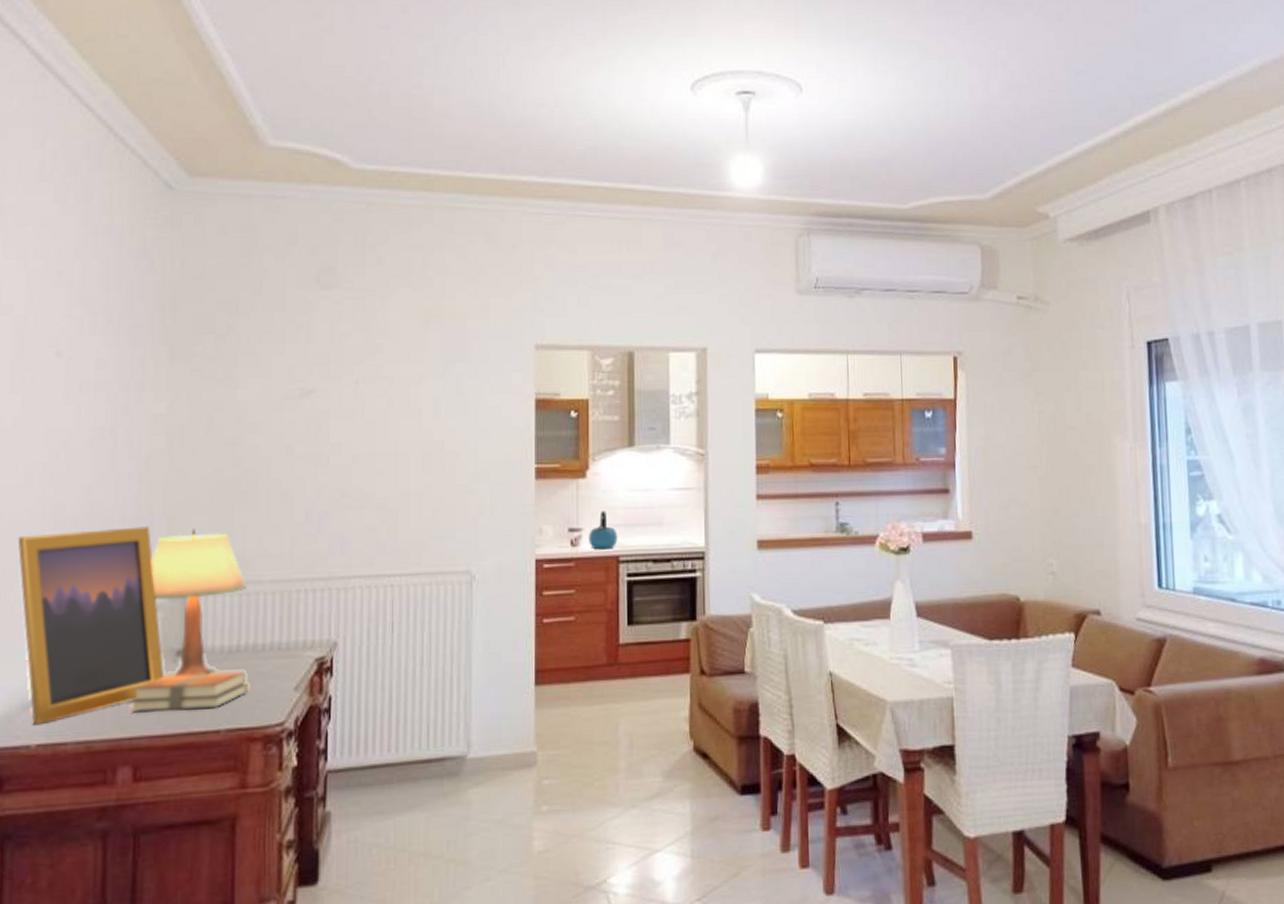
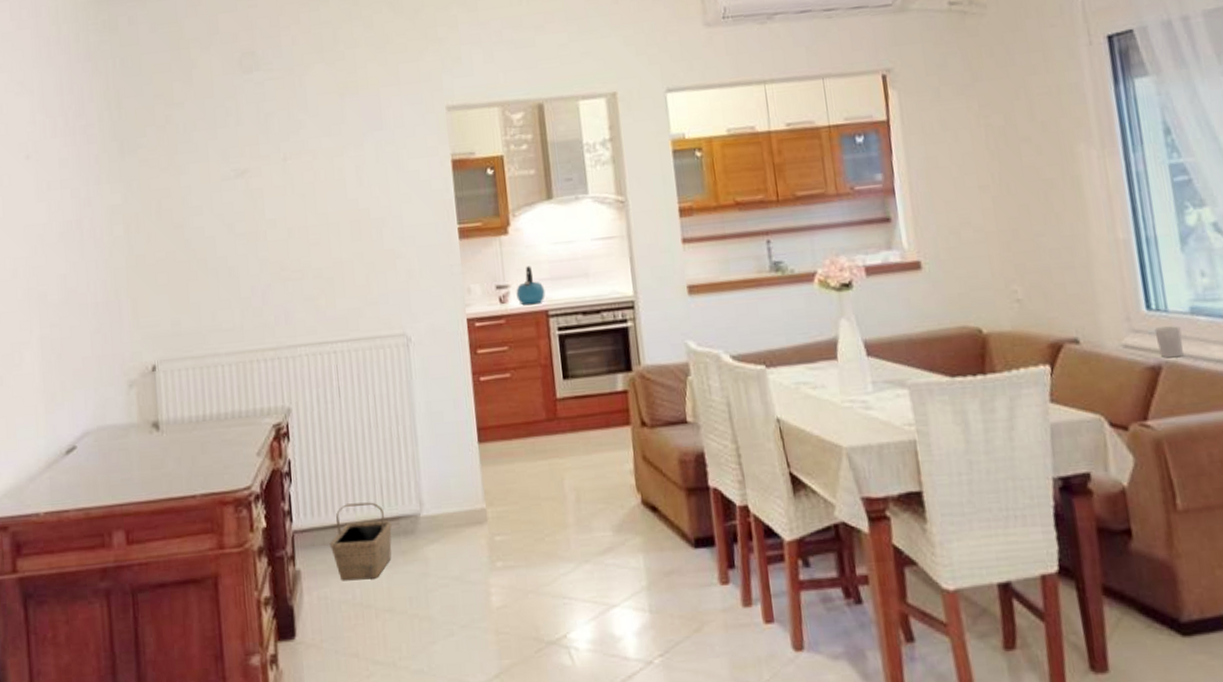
picture frame: present [17,525,163,725] -> none [11,308,143,495]
books: present [130,671,248,712] -> none [117,439,216,480]
table lamp: present [151,528,248,677] -> none [122,308,207,447]
basket: none [366,742,435,824] -> present [329,502,392,581]
candle holder: none [1163,603,1185,632] -> present [1154,326,1183,358]

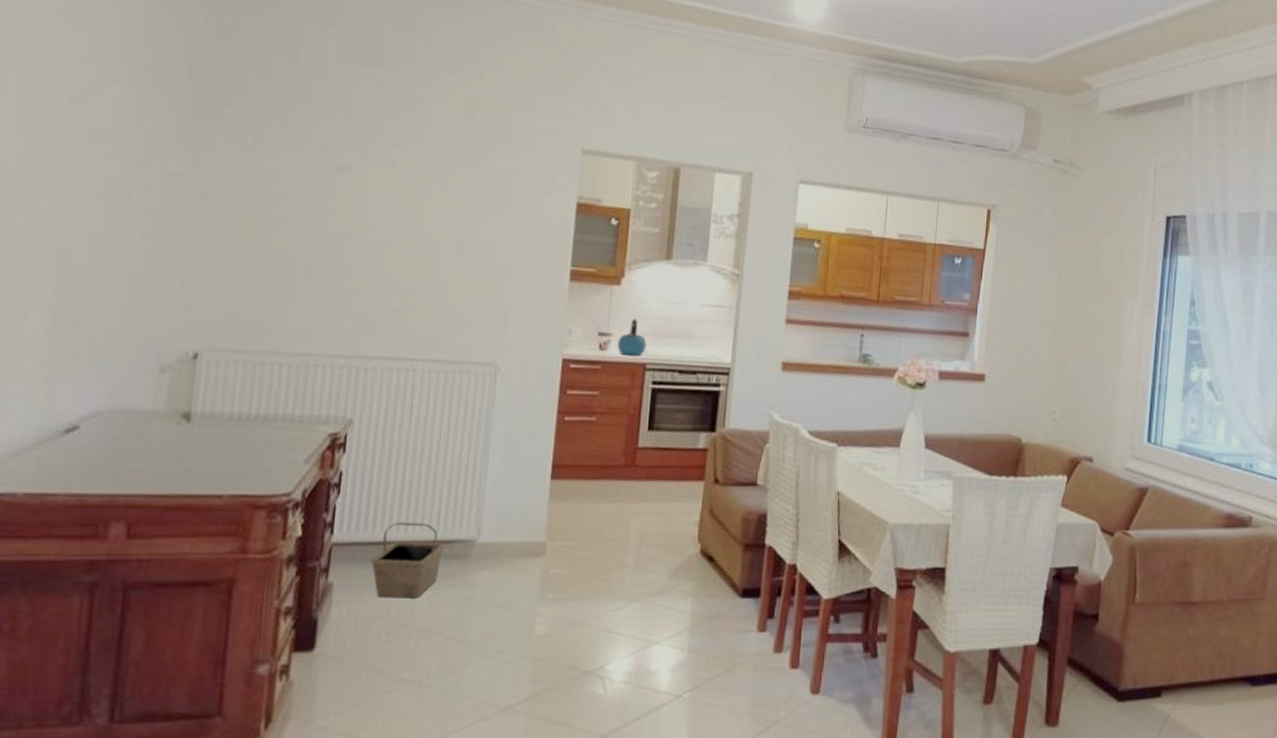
candle holder: present [1154,326,1183,358] -> none [1149,457,1168,483]

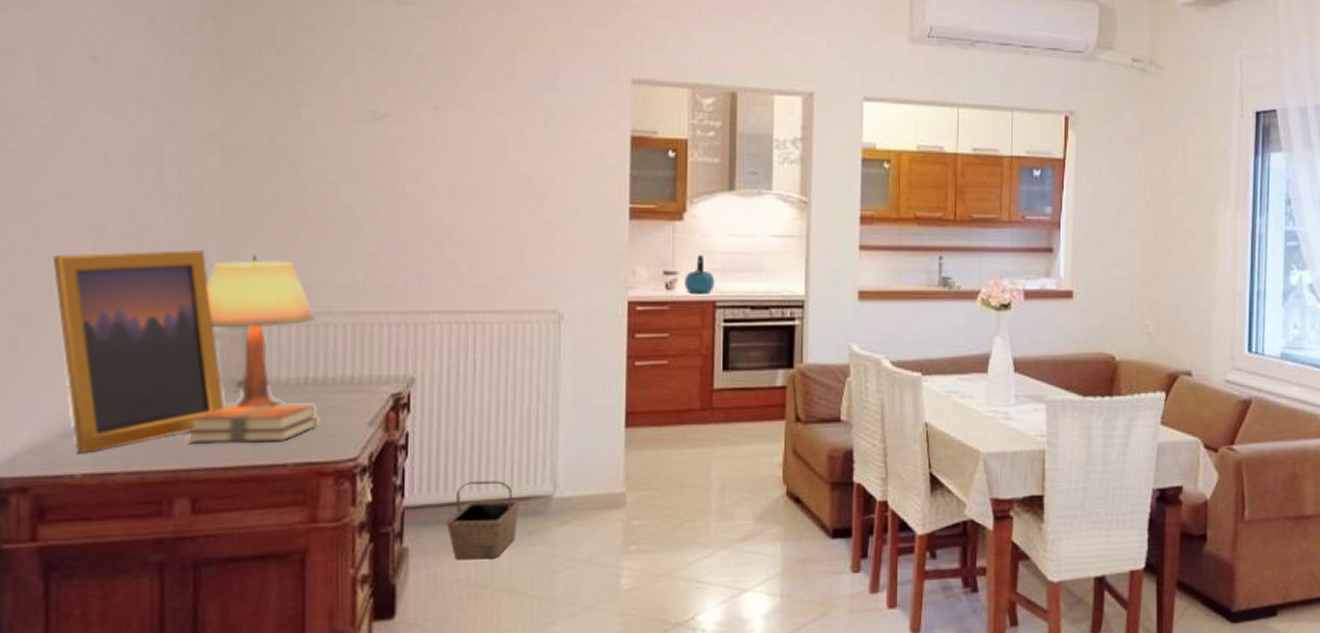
picture frame: none [15,281,167,474] -> present [52,249,223,454]
books: none [128,436,256,472] -> present [187,404,317,443]
table lamp: none [160,292,263,440] -> present [207,254,316,408]

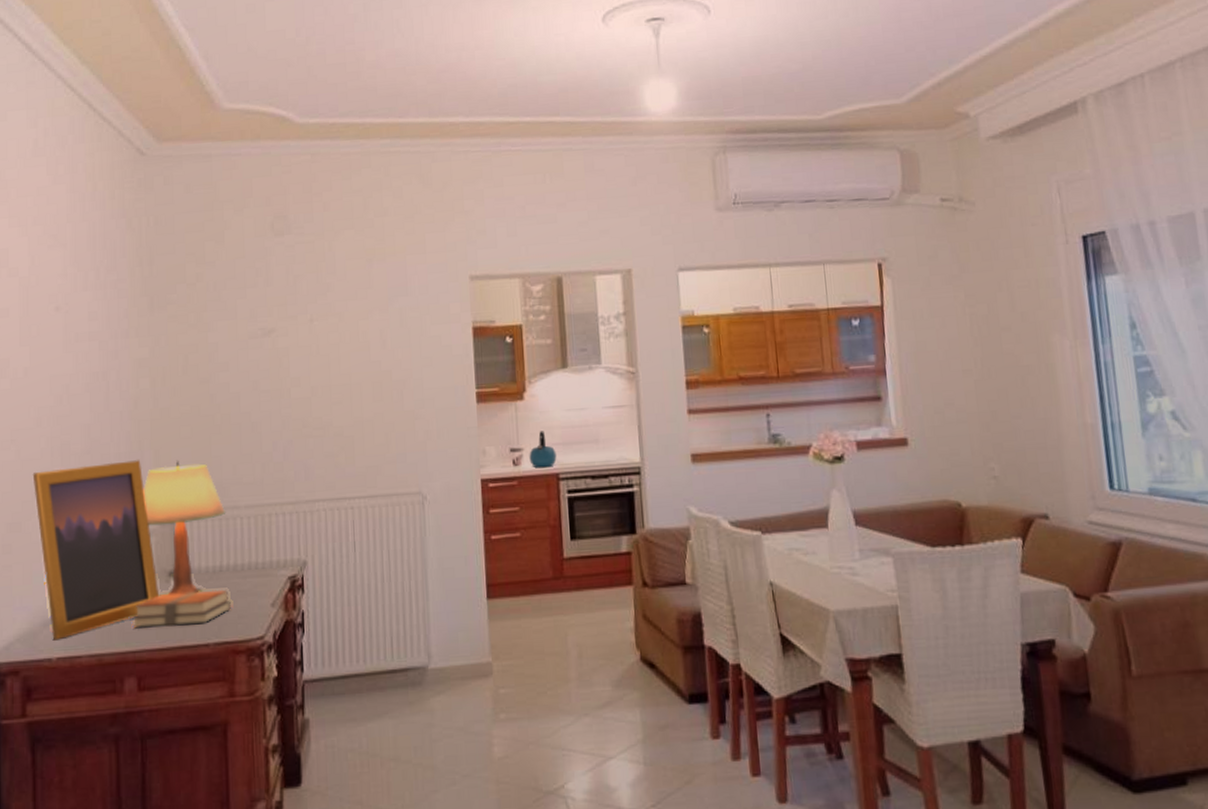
basket: present [445,481,519,560] -> none [338,654,400,730]

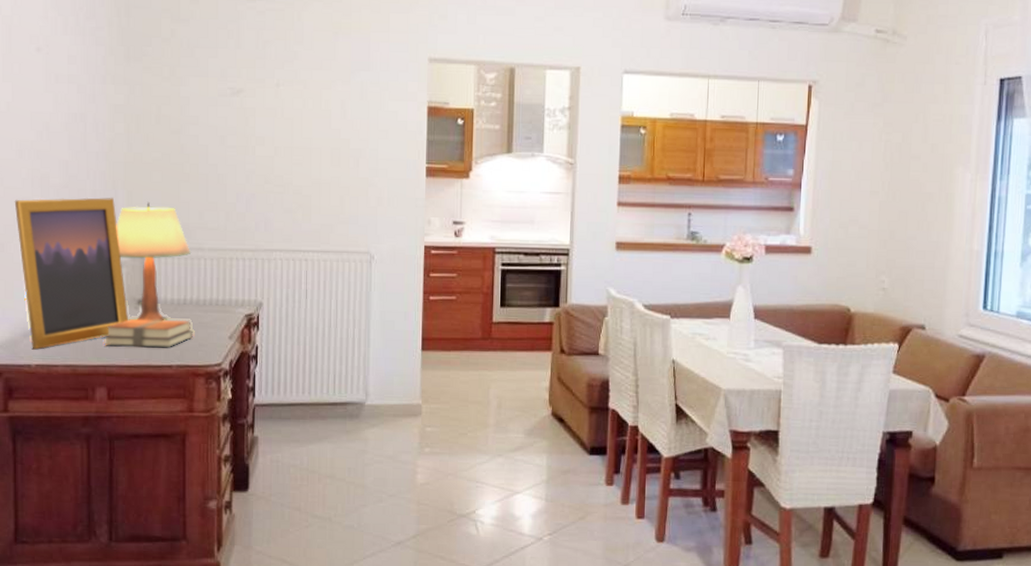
kettle: present [529,431,557,468] -> none [470,208,495,242]

